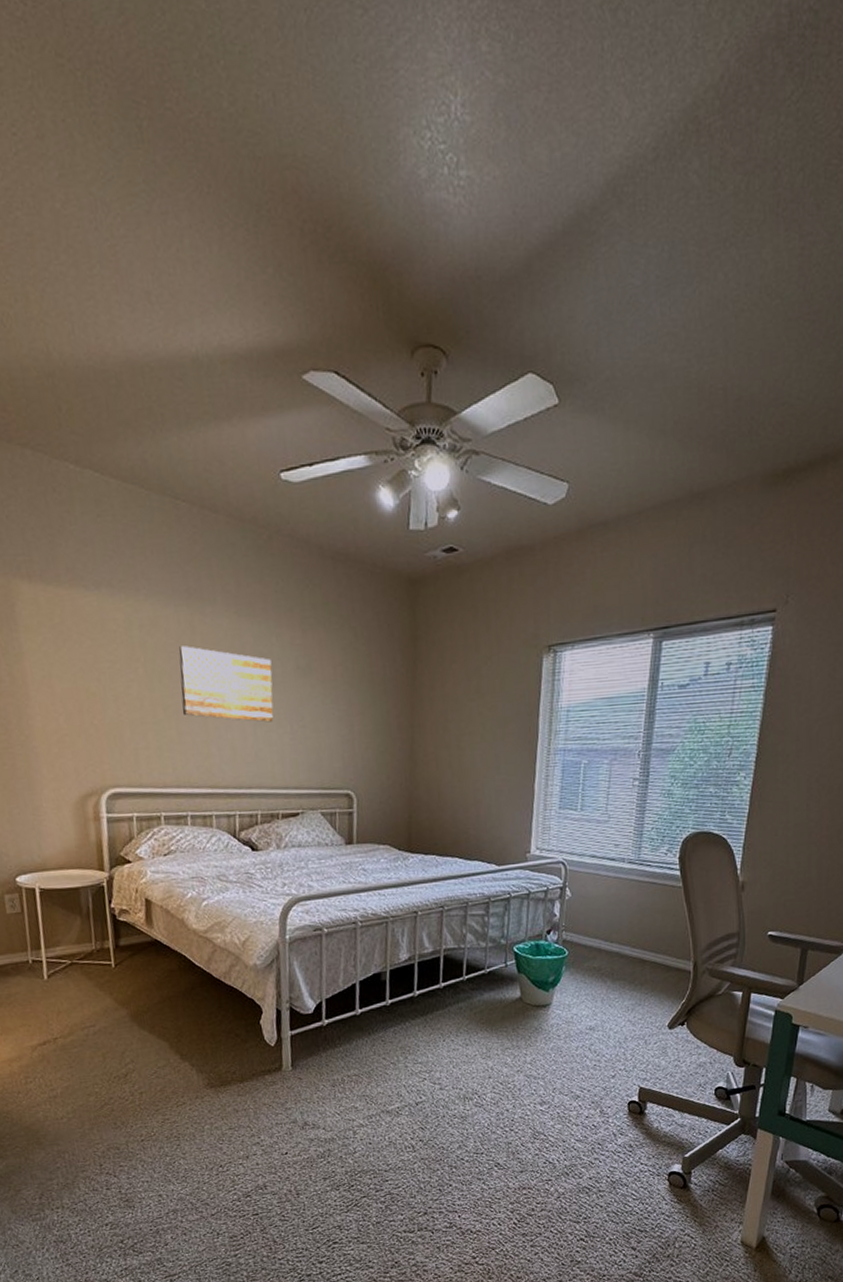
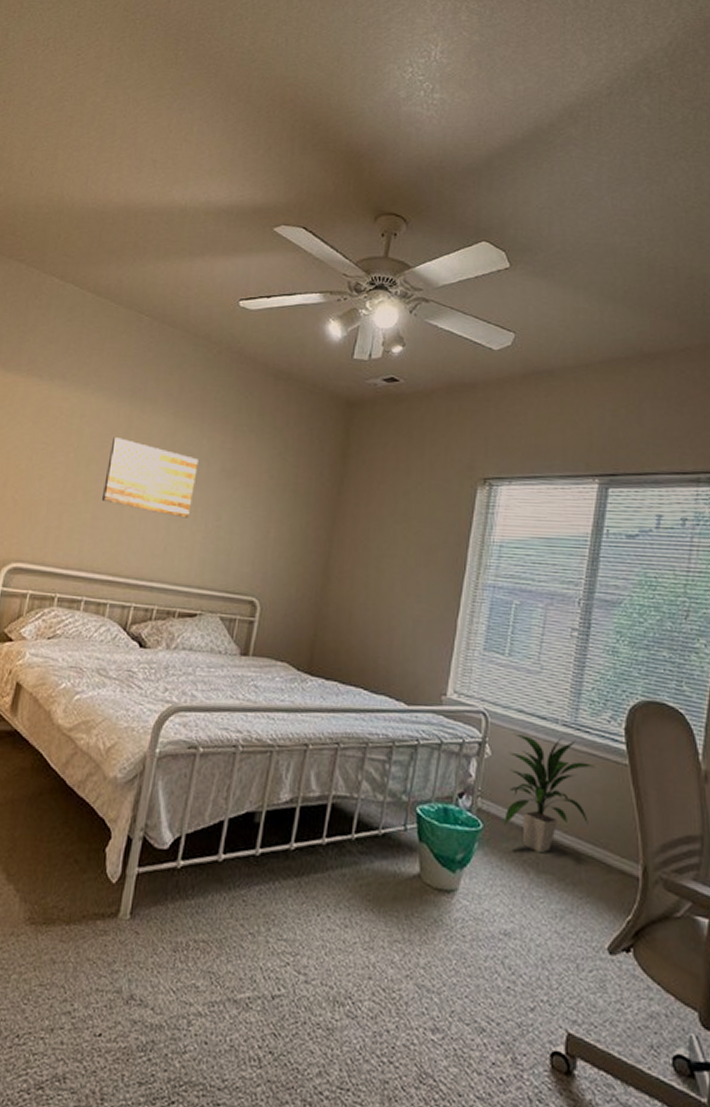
indoor plant: none [585,872,656,966] -> present [504,733,595,854]

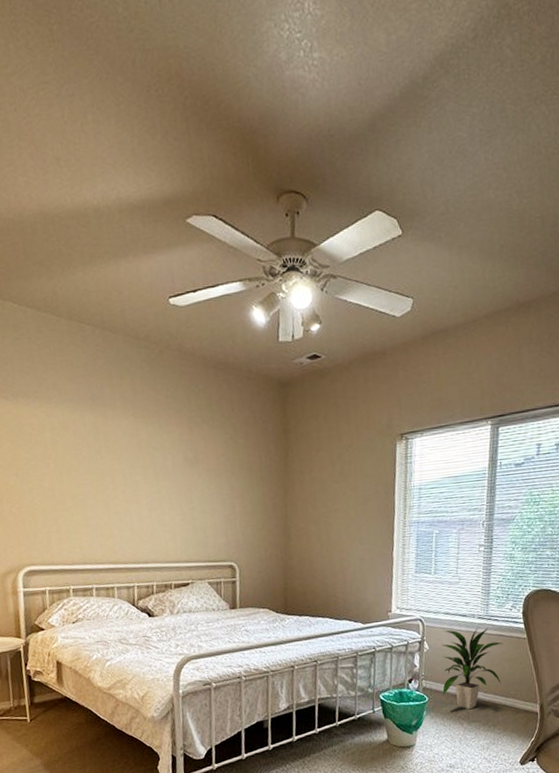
wall art: present [101,437,198,519] -> none [84,444,166,507]

